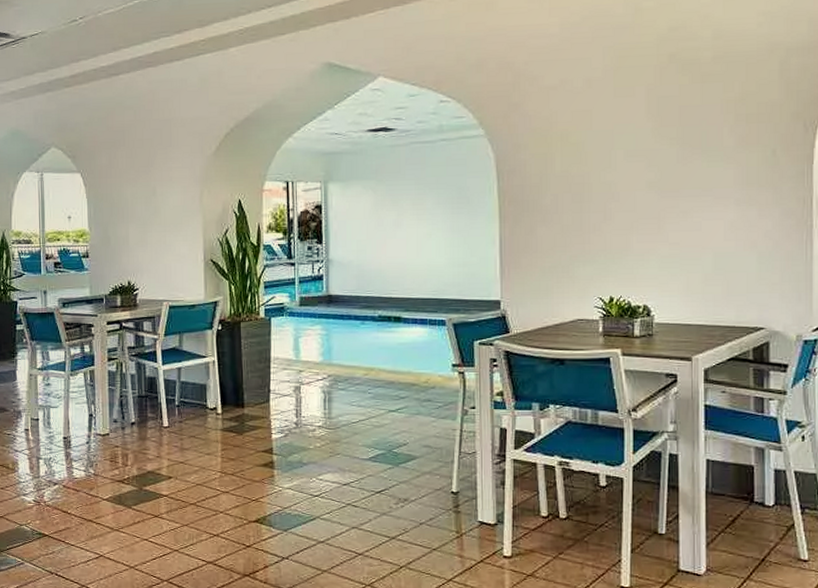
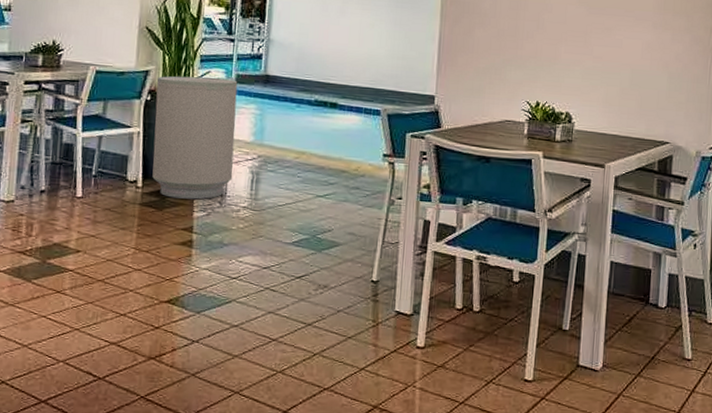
trash can: none [225,303,306,422] -> present [152,76,238,200]

